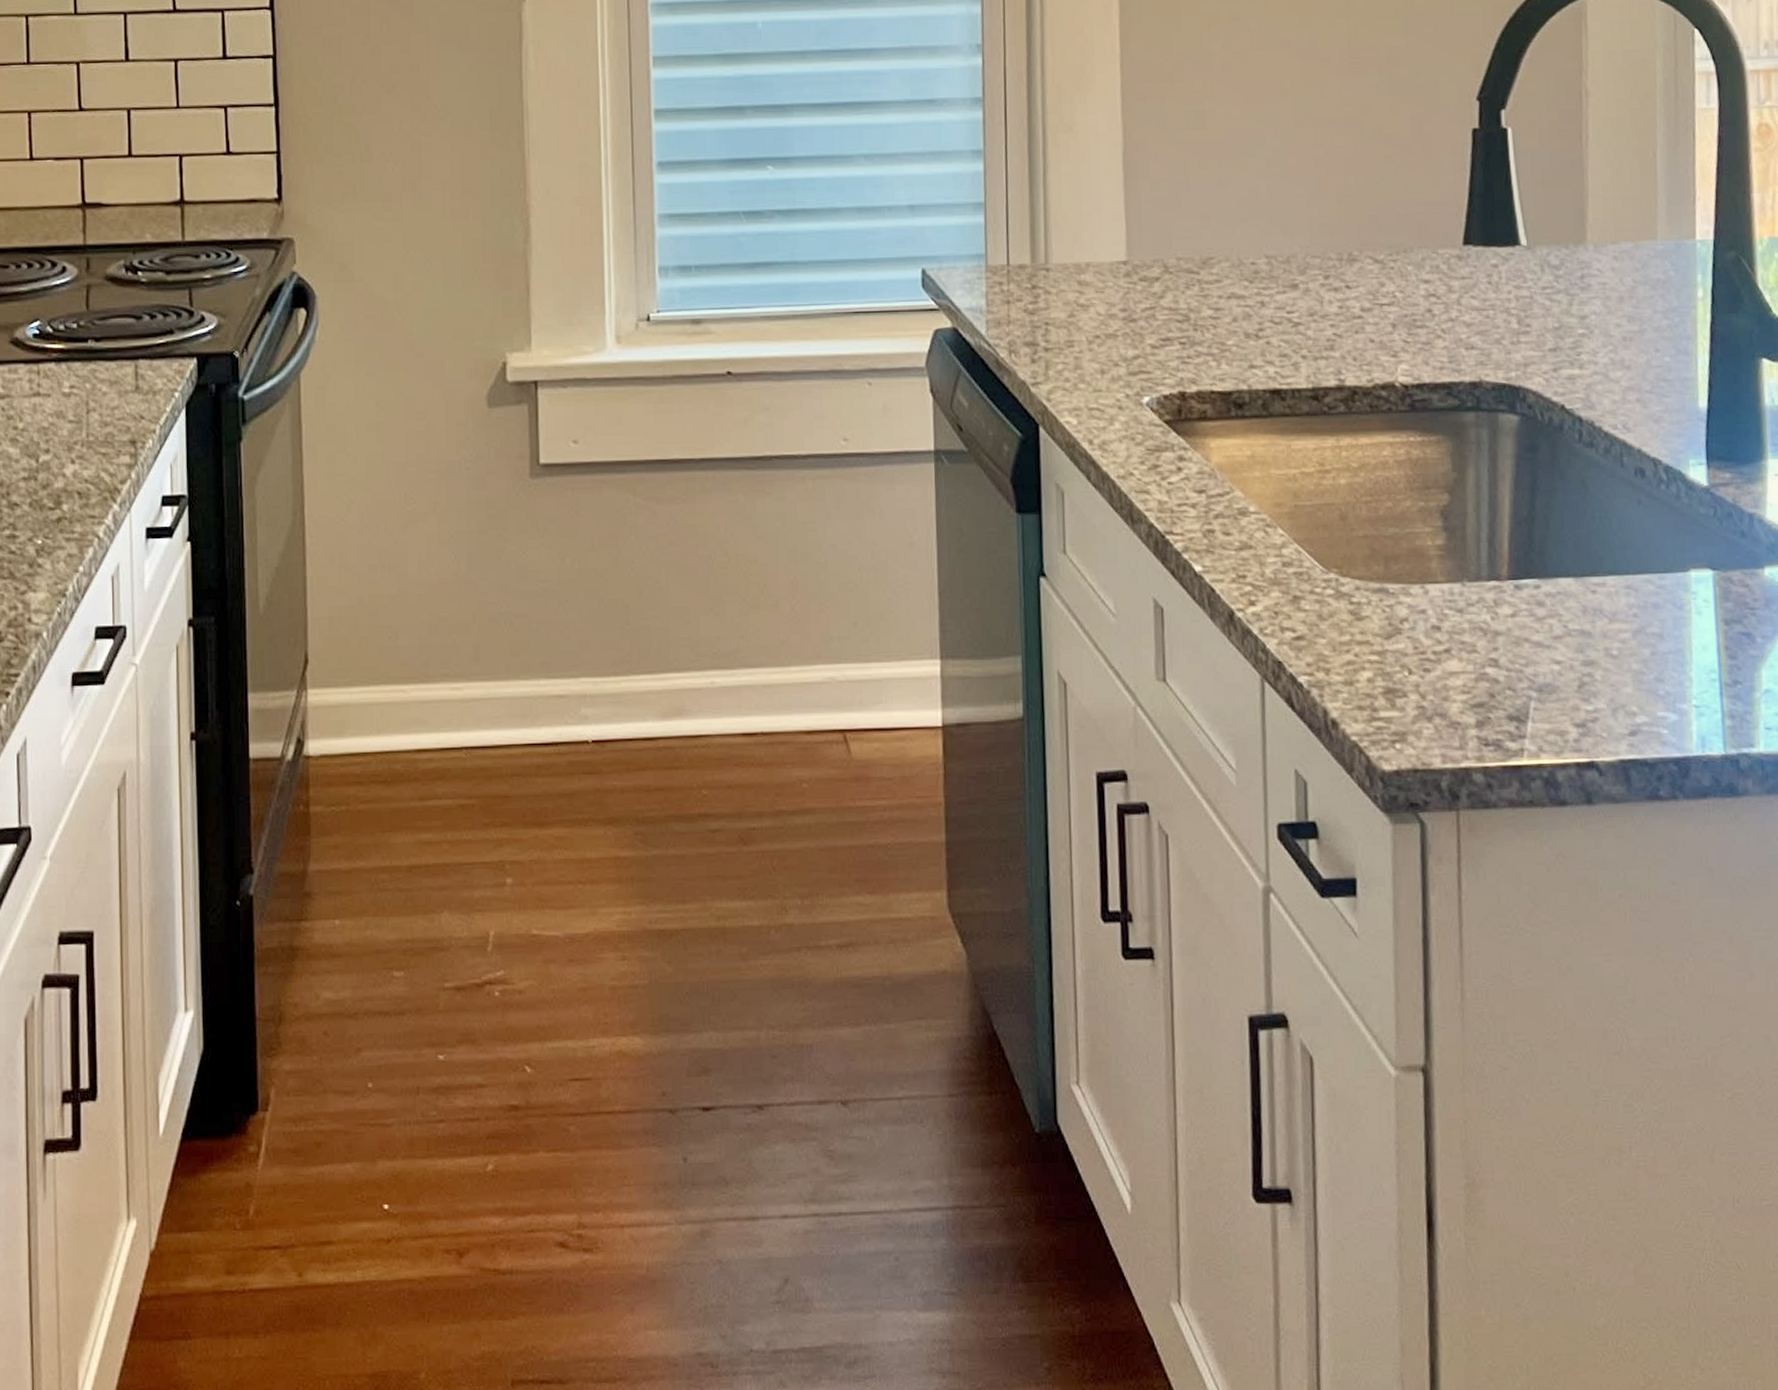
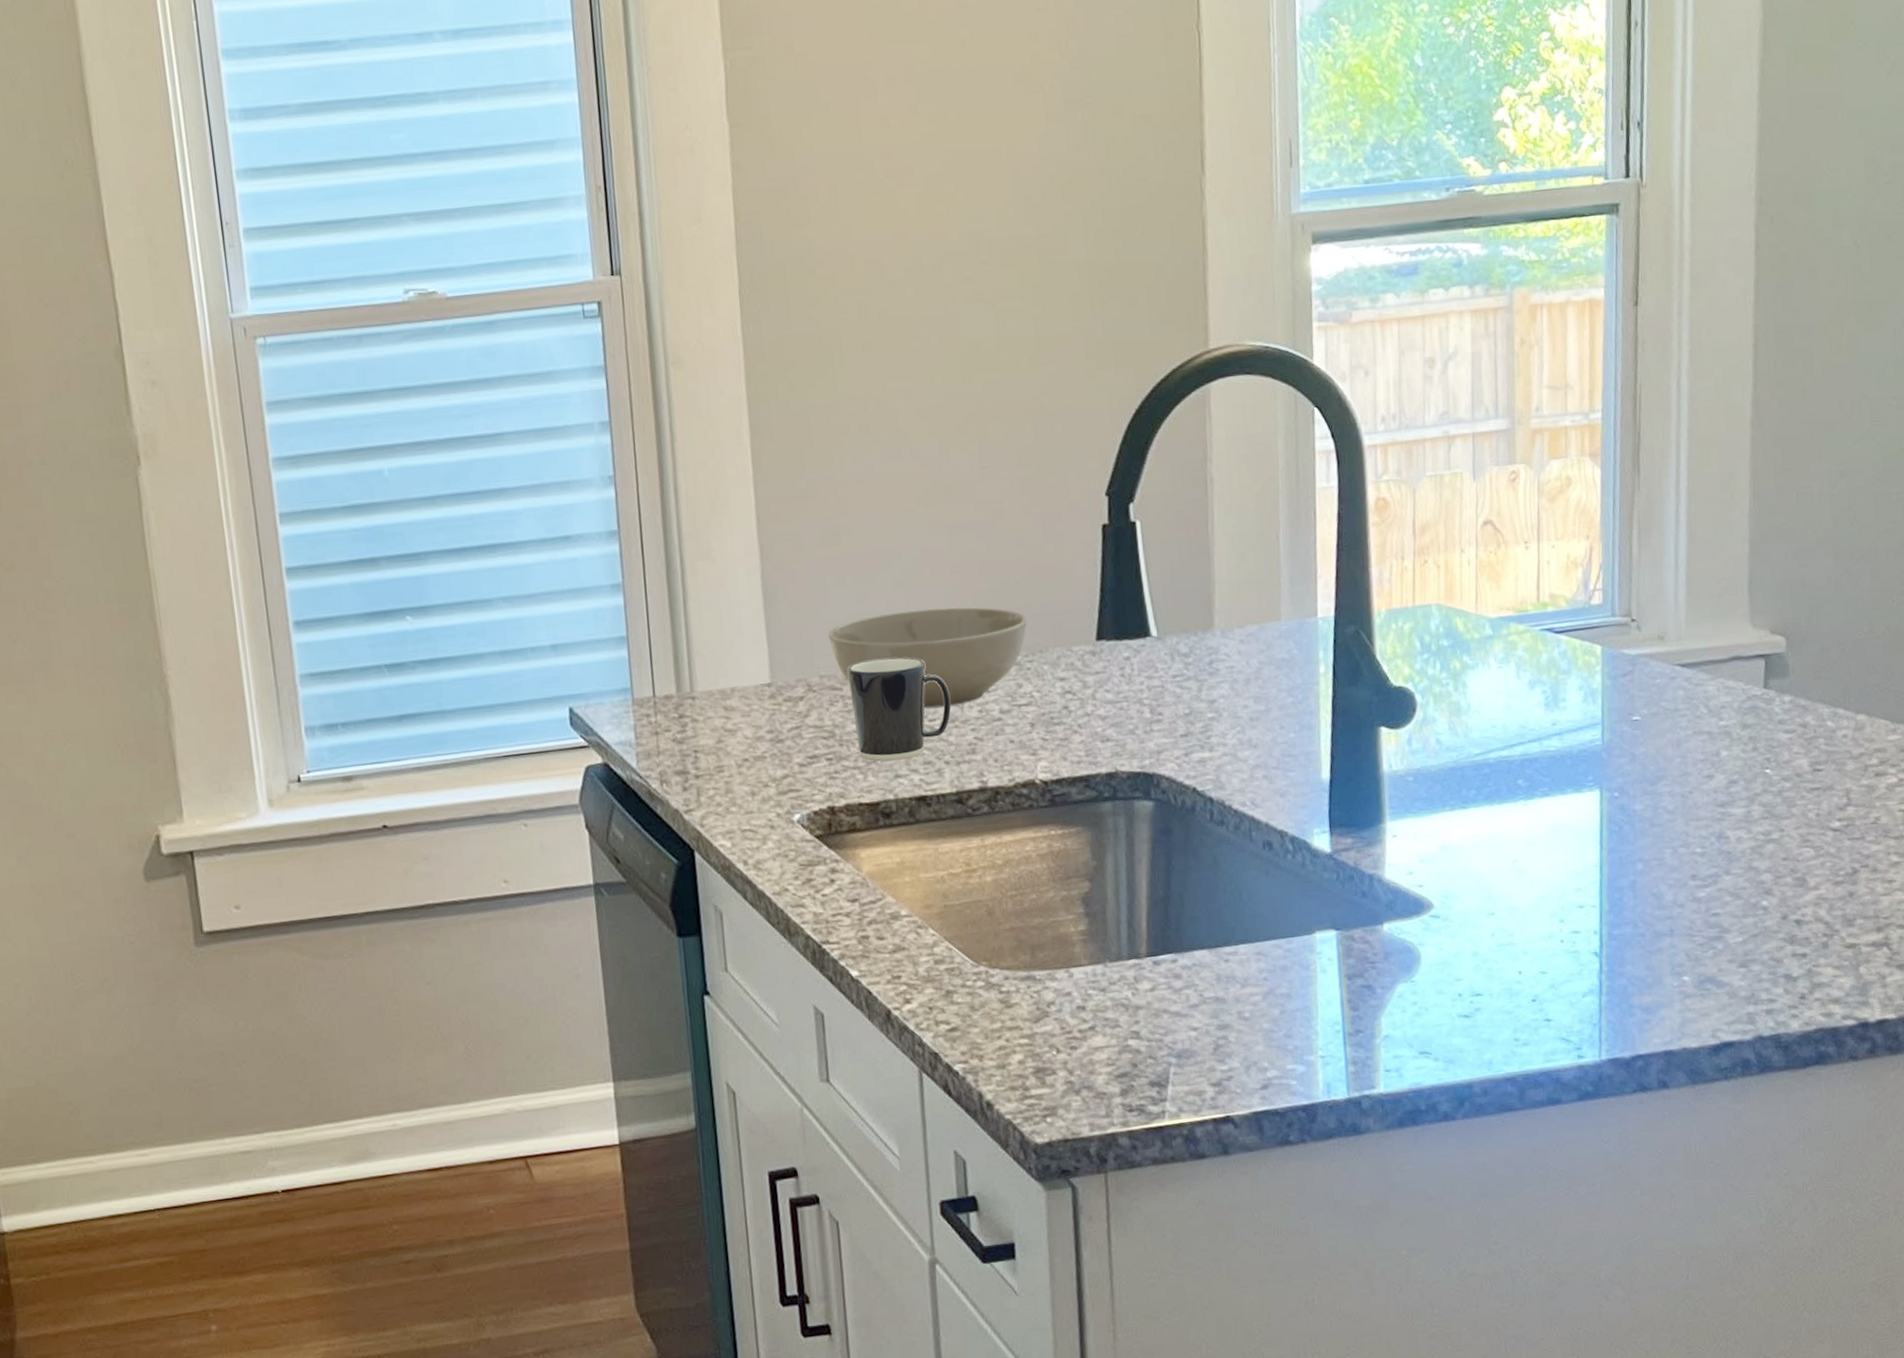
bowl: none [1187,199,1392,300] -> present [827,607,1027,709]
mug: none [1205,245,1310,351] -> present [847,657,951,762]

